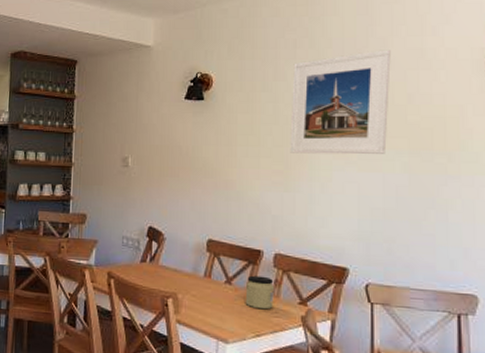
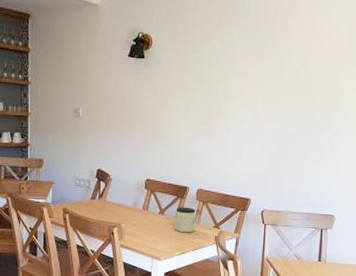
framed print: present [290,49,391,155] -> none [212,21,293,109]

